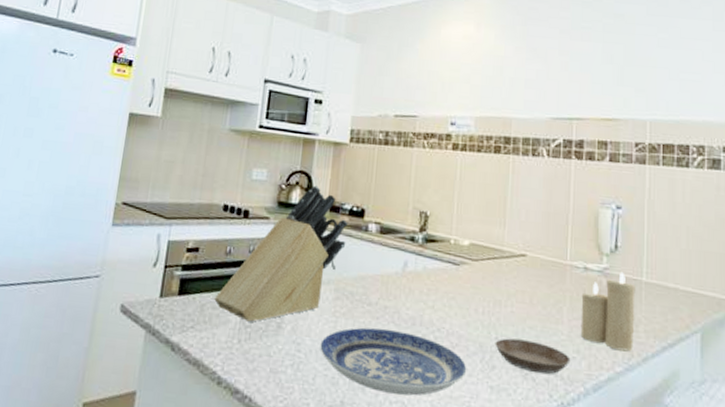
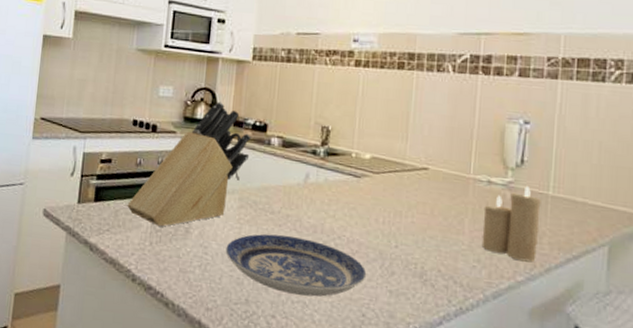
saucer: present [495,338,571,375] -> none [394,246,471,282]

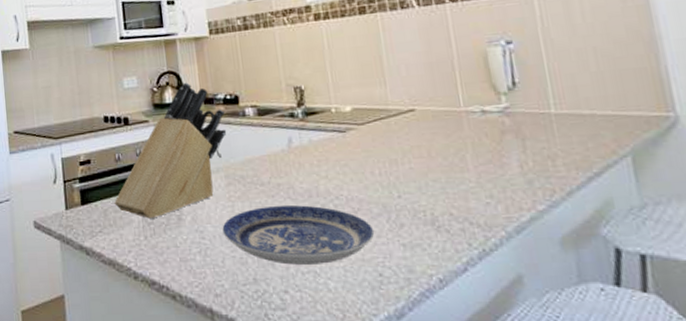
candle: present [481,185,541,263] -> none [483,107,554,189]

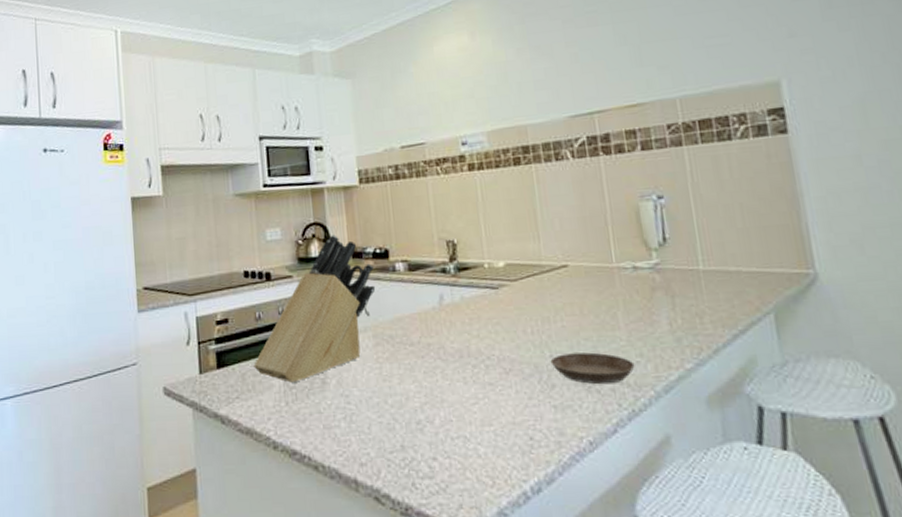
plate: present [222,205,375,265] -> none [369,366,526,430]
saucer: none [398,193,485,225] -> present [550,352,635,385]

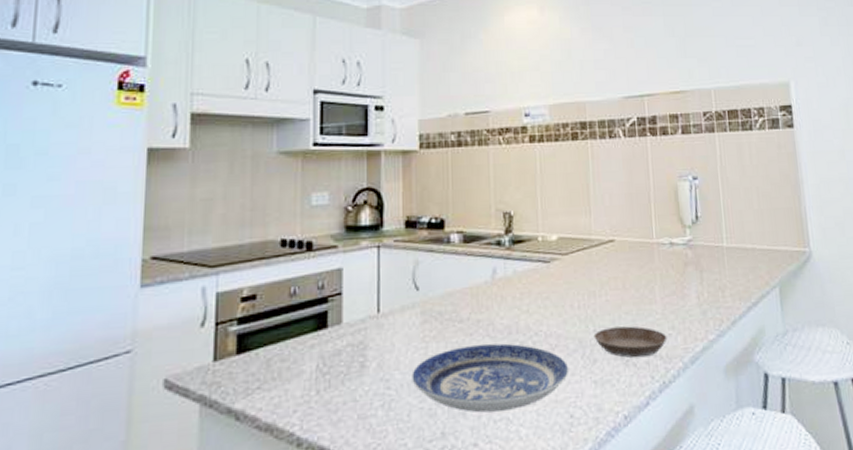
knife block: present [253,234,376,383] -> none [282,202,428,368]
plate: none [369,366,526,430] -> present [412,343,569,413]

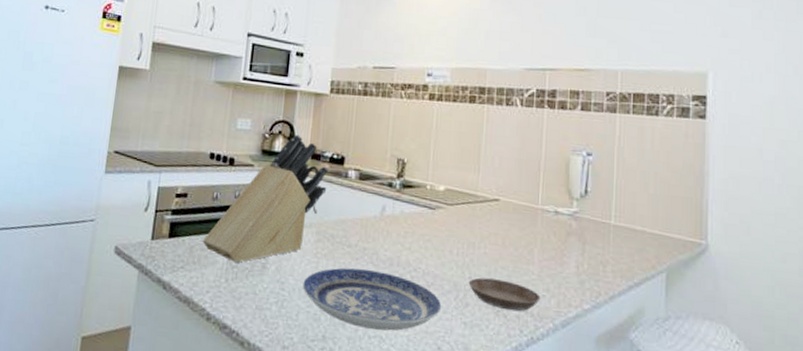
knife block: none [282,202,428,368] -> present [202,134,329,263]

